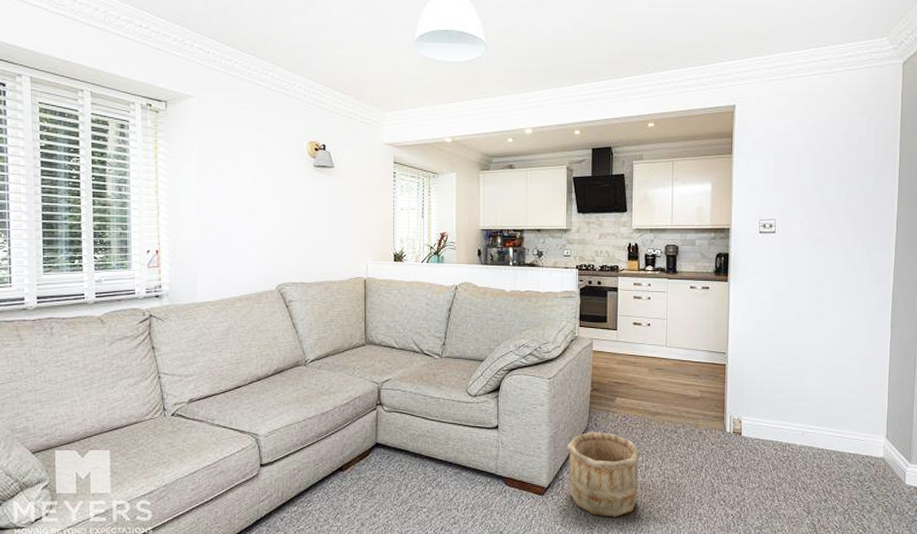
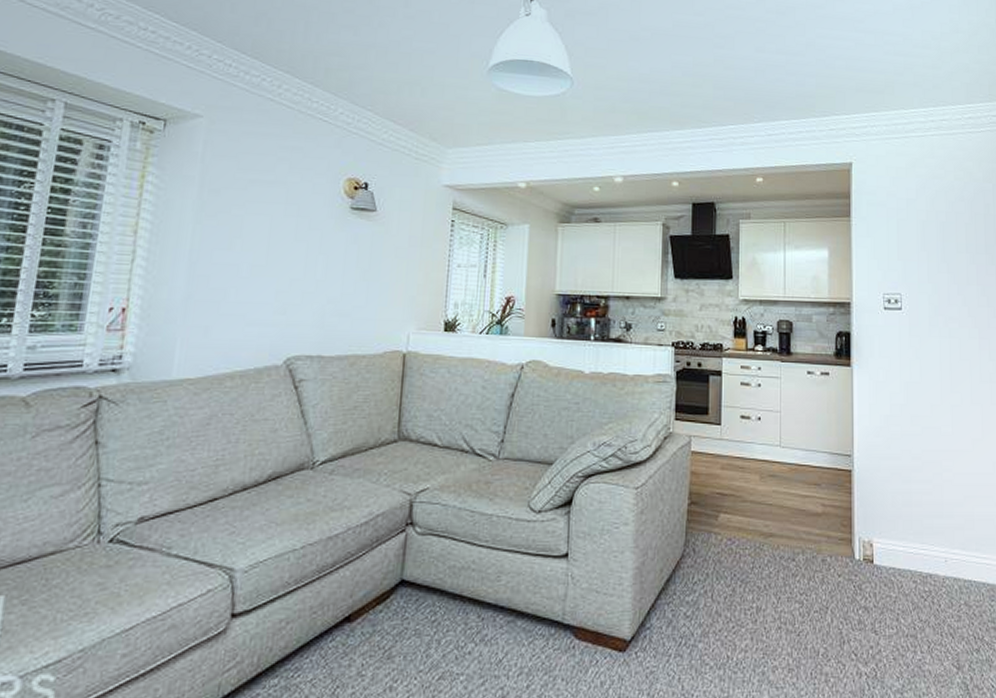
wooden bucket: present [566,431,641,517] -> none [656,560,750,681]

